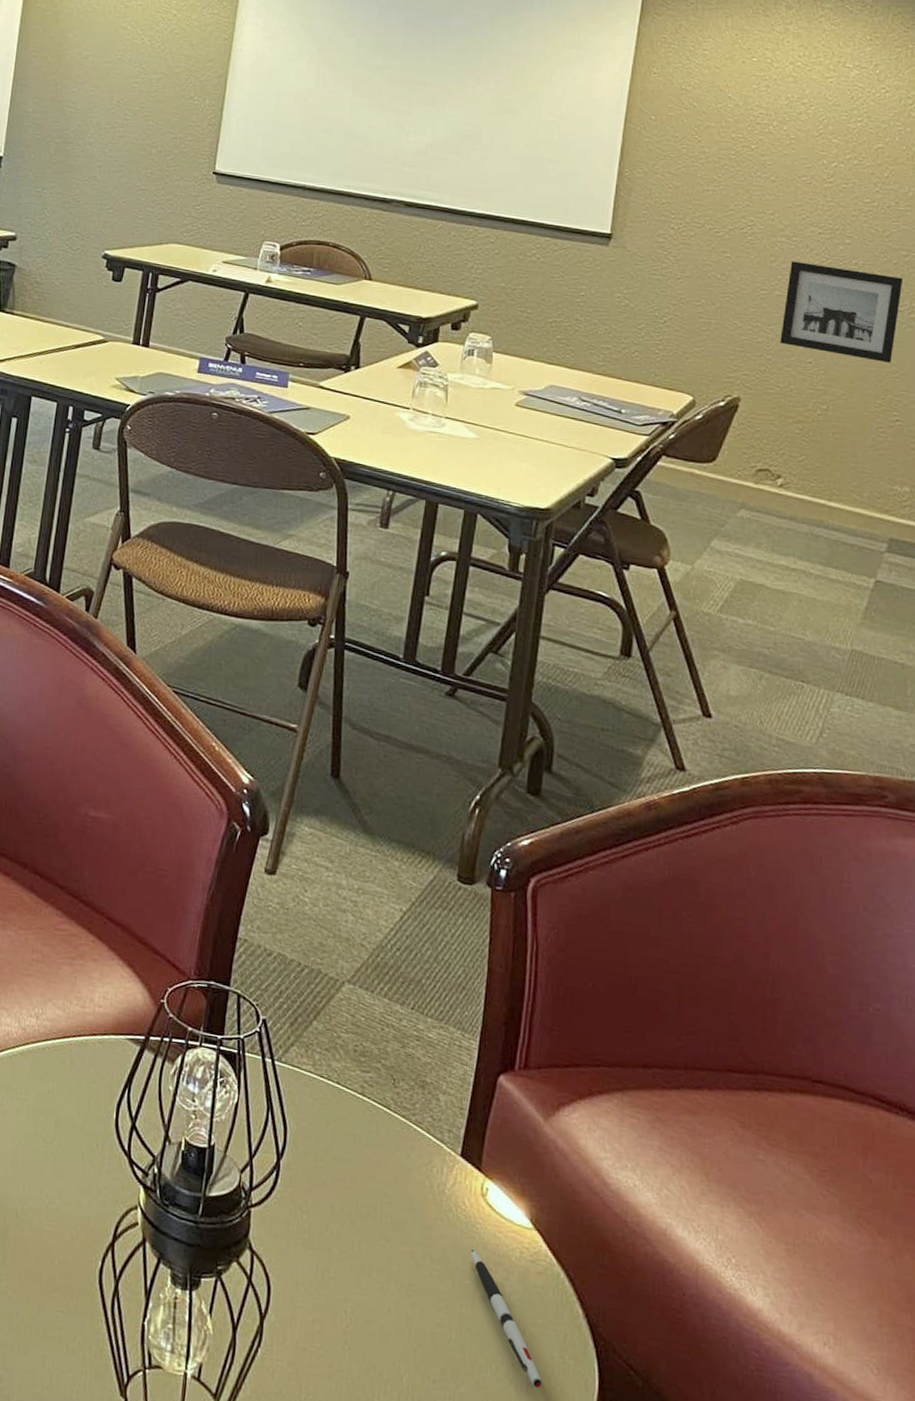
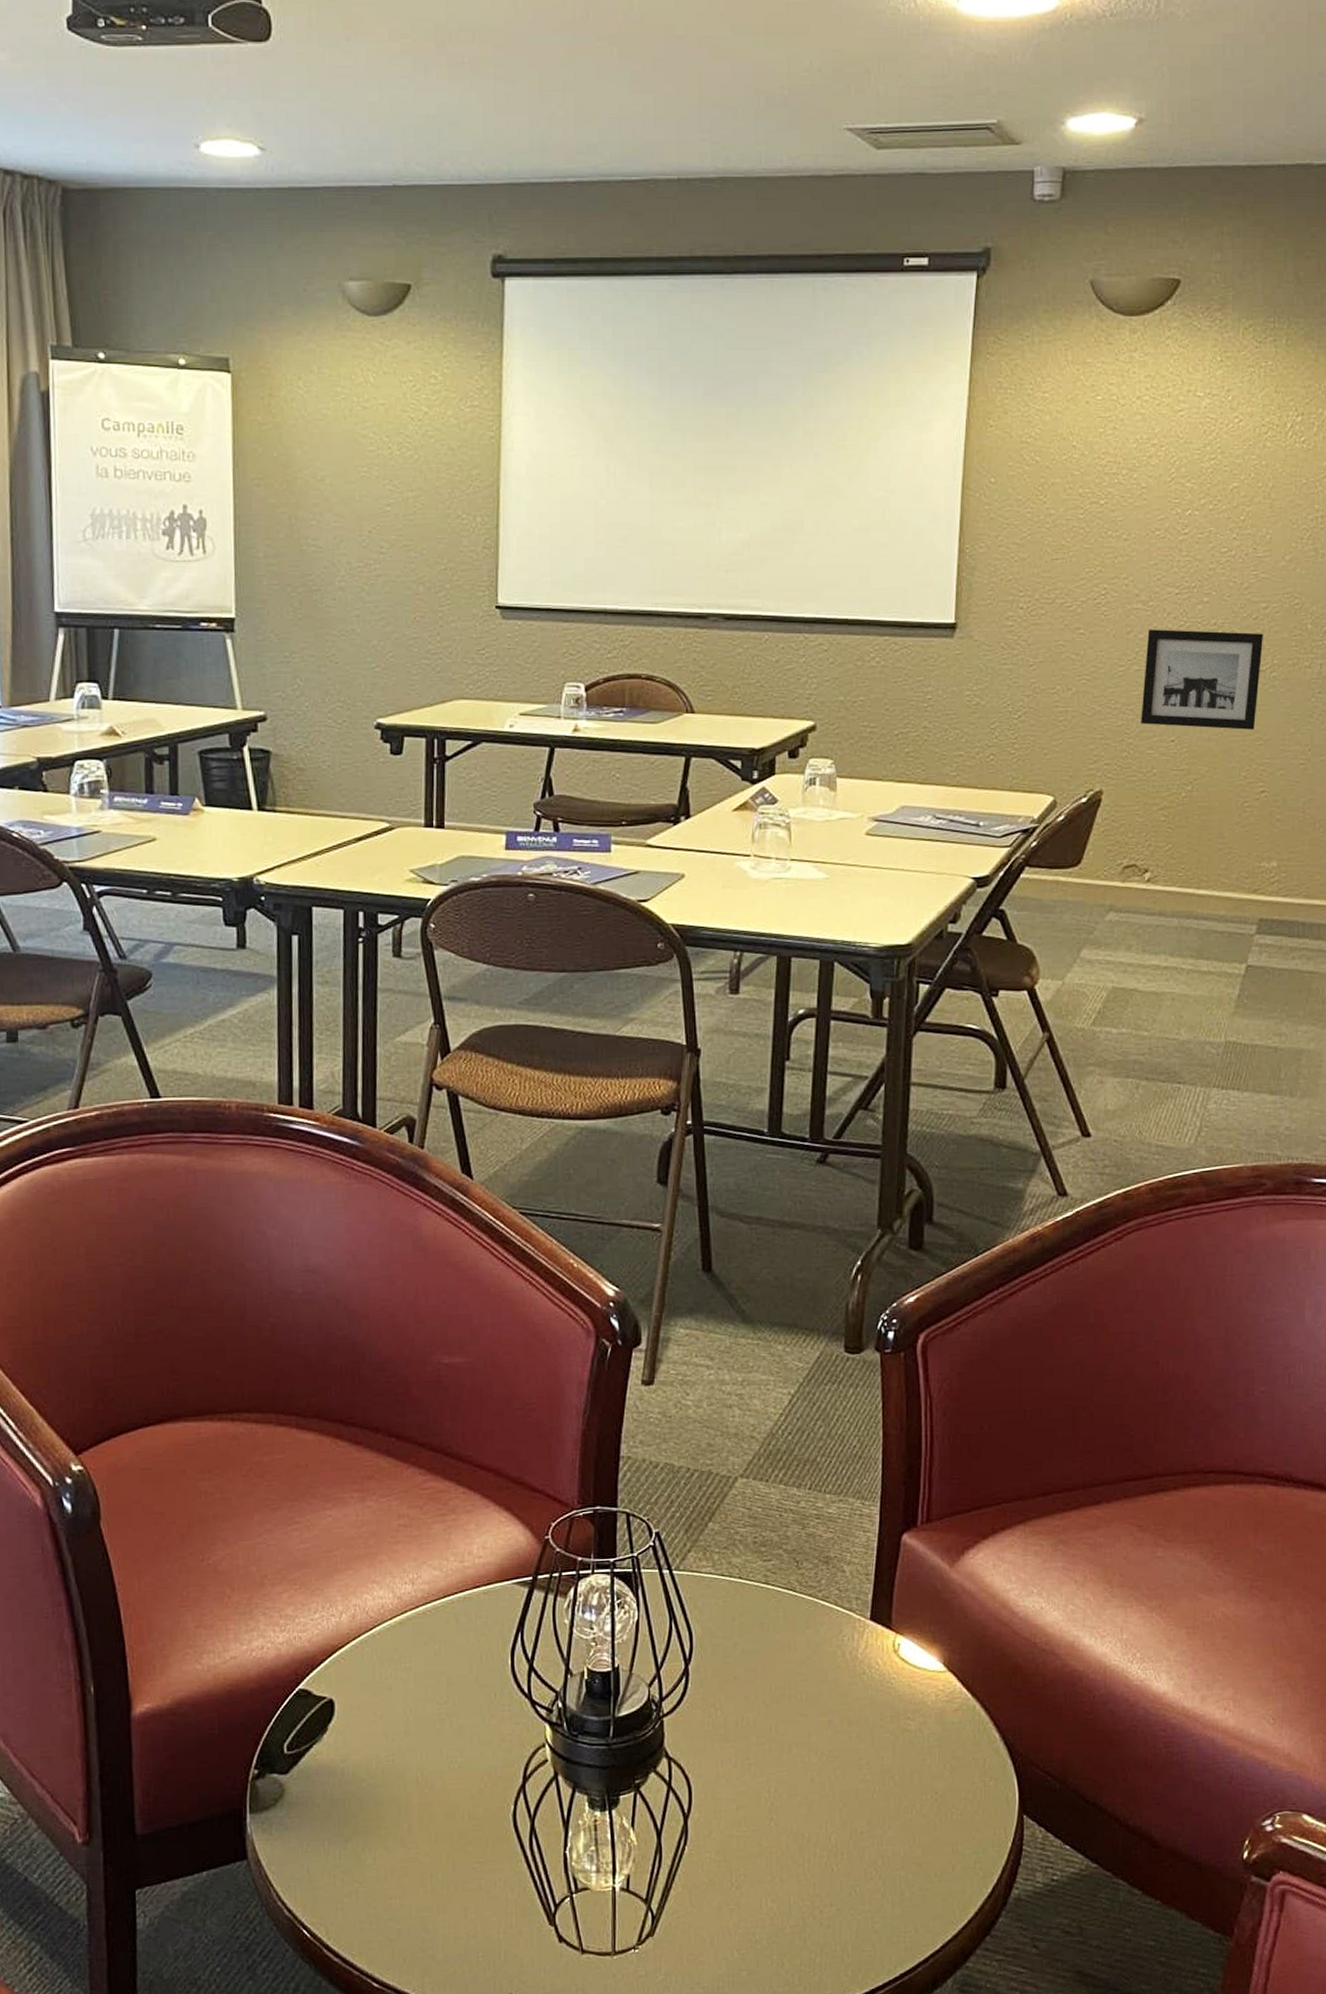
pen: present [470,1249,543,1389] -> none [887,1704,966,1815]

